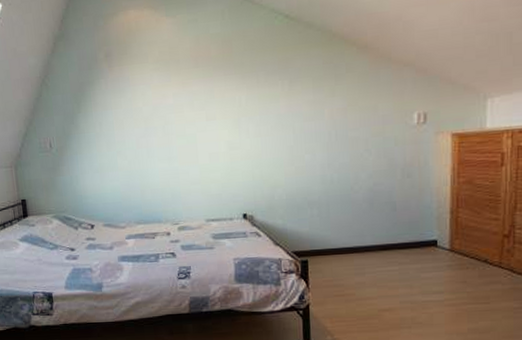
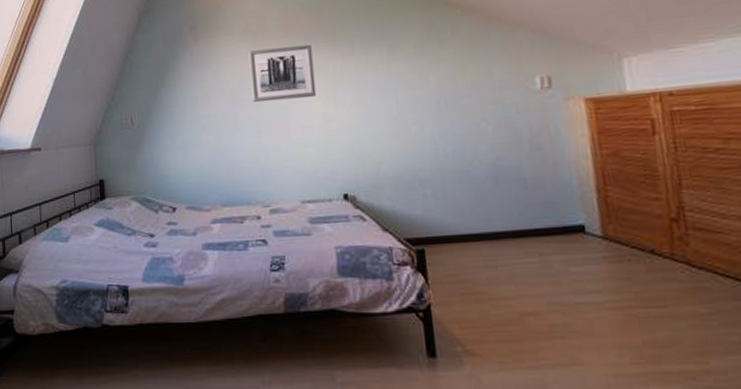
wall art: none [161,75,223,130] -> present [248,44,317,102]

